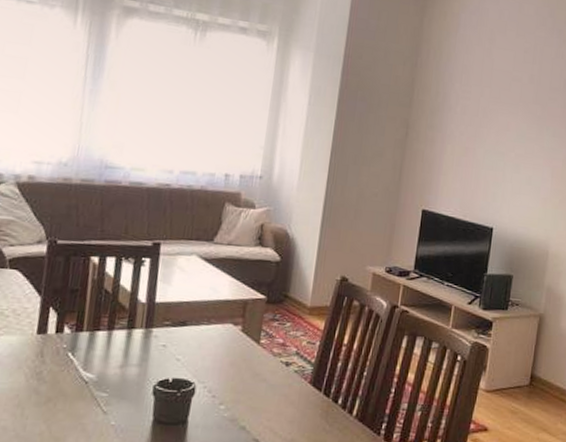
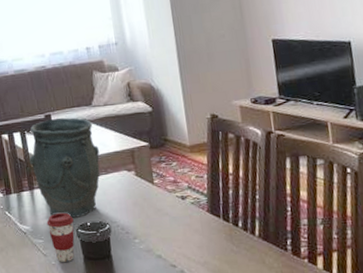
vase: none [116,248,208,372] -> present [28,117,100,218]
coffee cup: none [117,362,154,425] -> present [46,212,75,263]

